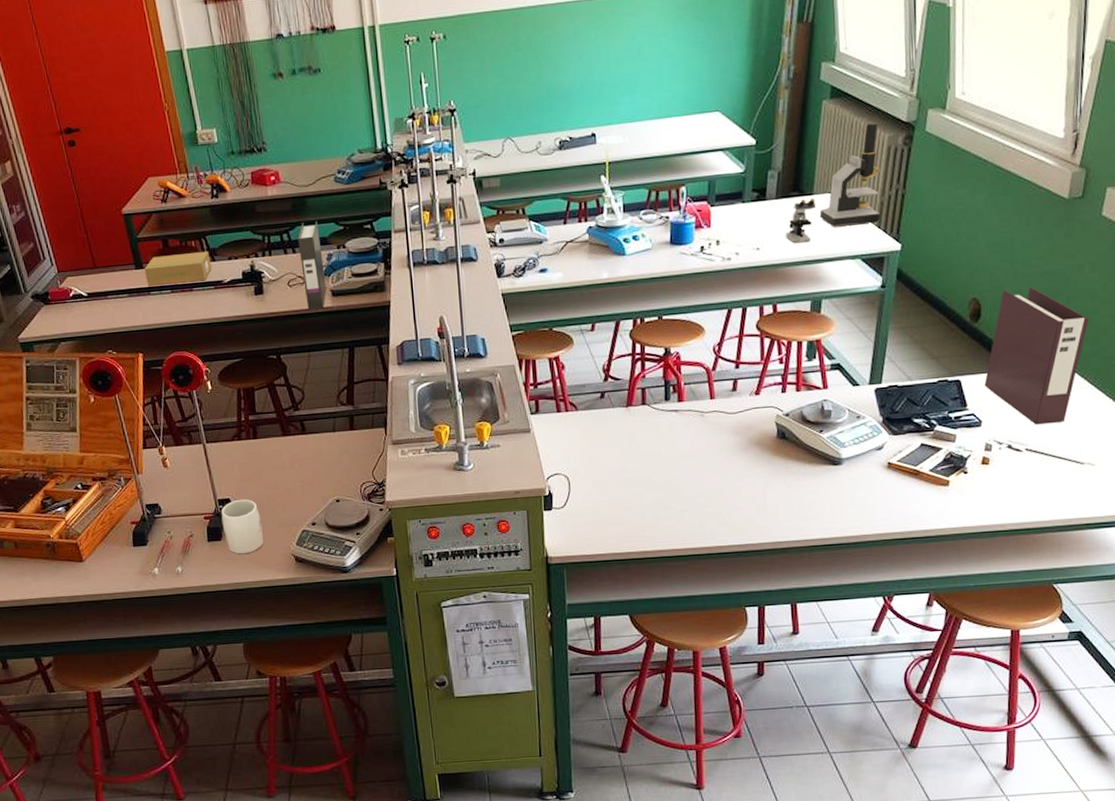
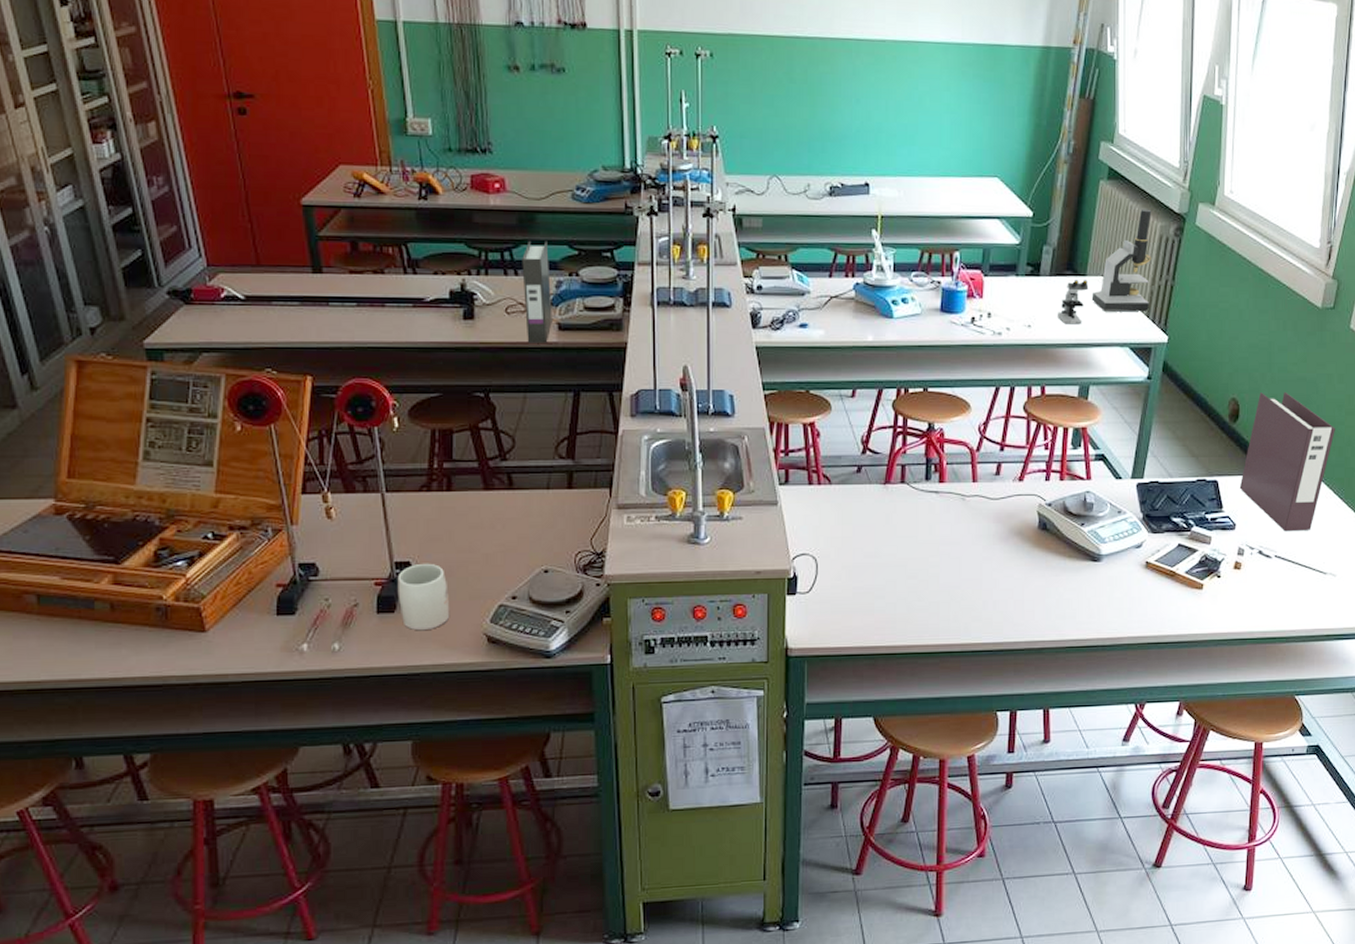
box: present [144,251,211,286] -> none [324,260,411,296]

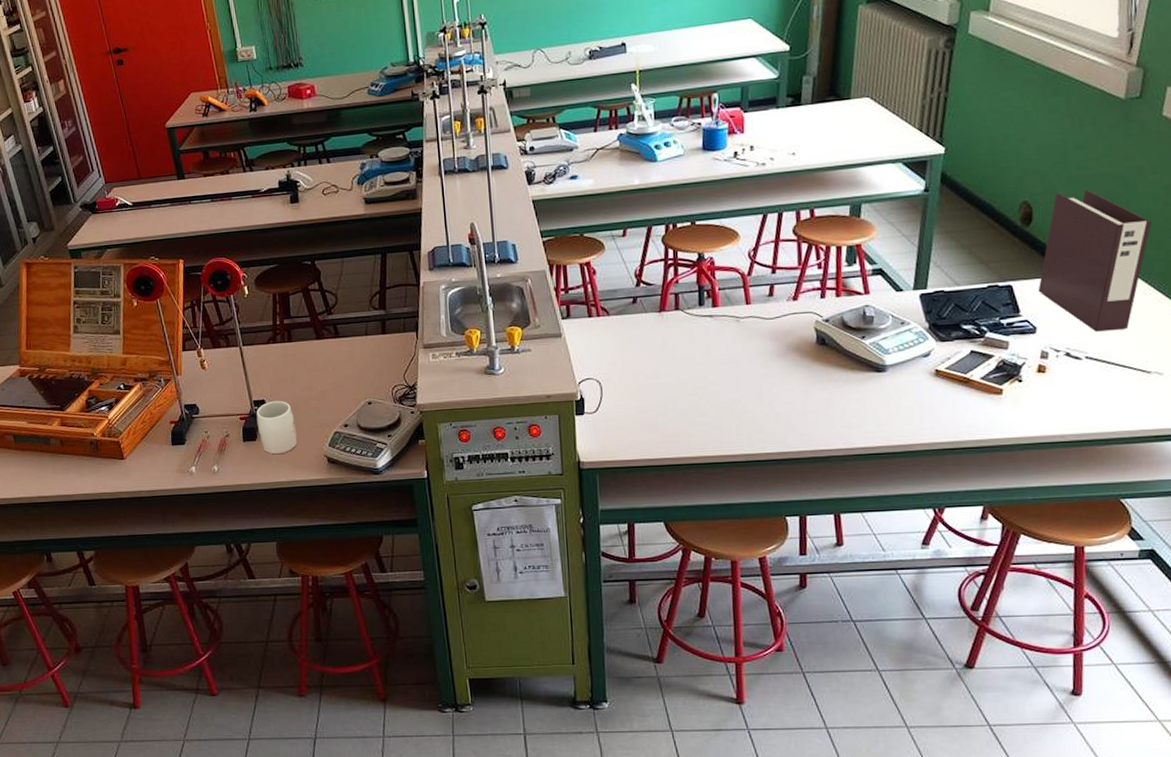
binder: present [522,241,552,343] -> none [332,131,360,217]
microscope: present [1058,280,1089,325] -> none [822,103,854,148]
microscope: present [1091,209,1152,312] -> none [857,25,922,131]

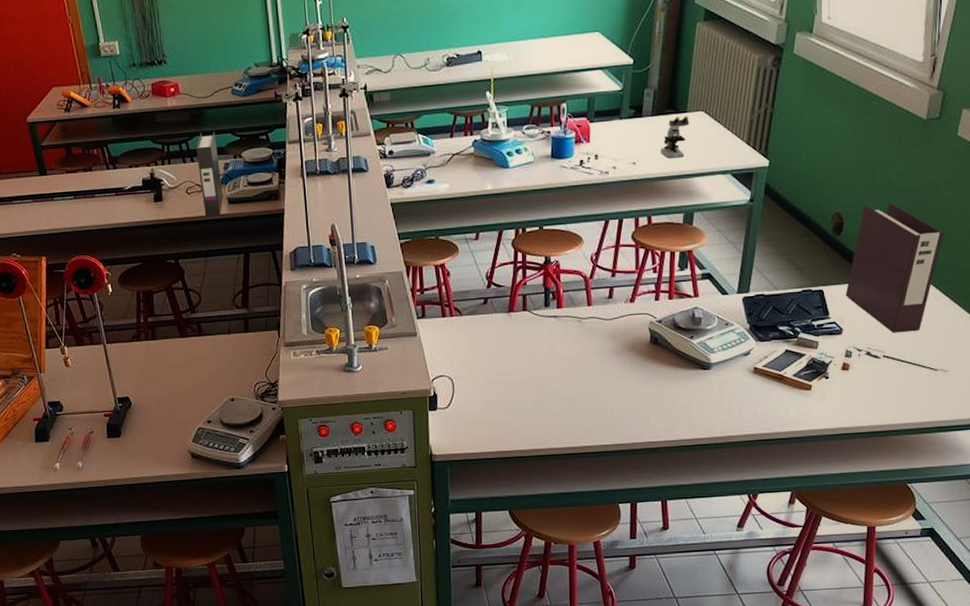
mug: present [256,400,298,455] -> none [120,397,162,451]
binder: none [332,131,360,217] -> present [196,131,224,216]
microscope: none [822,103,854,148] -> present [661,116,690,159]

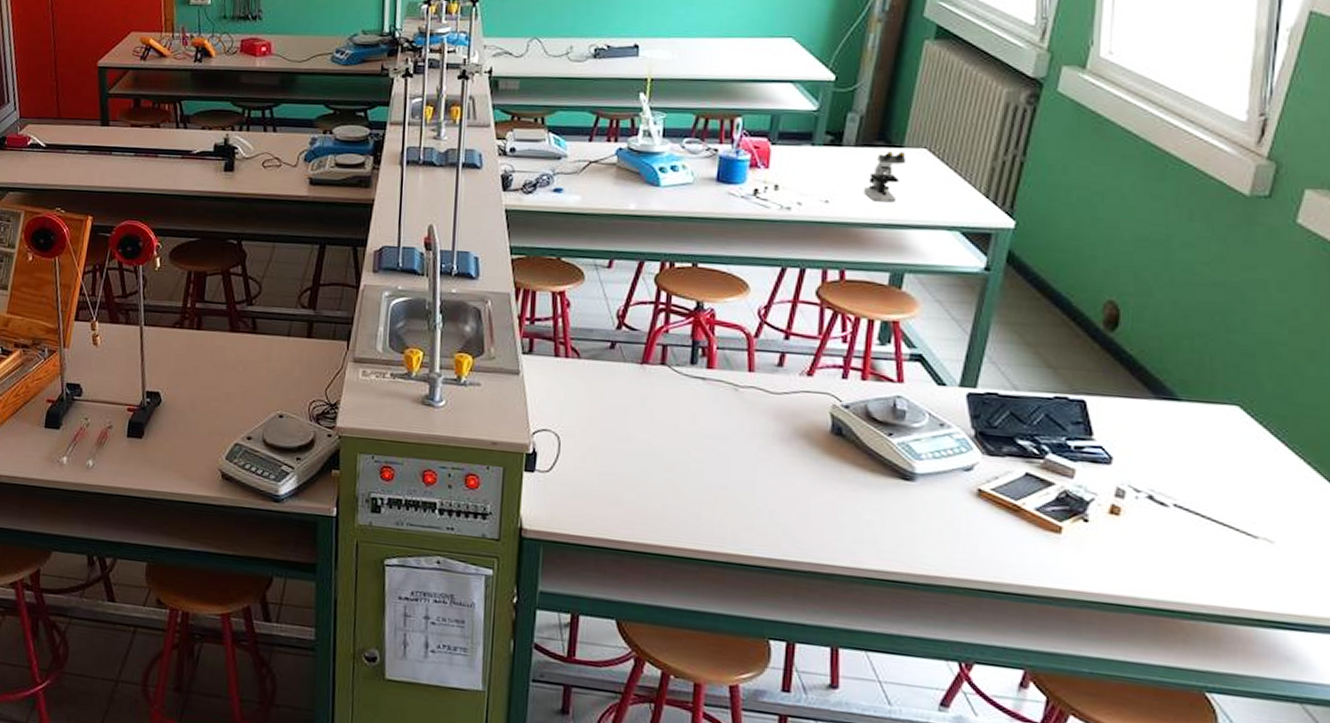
binder: present [196,131,224,216] -> none [280,100,306,197]
binder: present [845,202,944,333] -> none [1118,296,1272,478]

